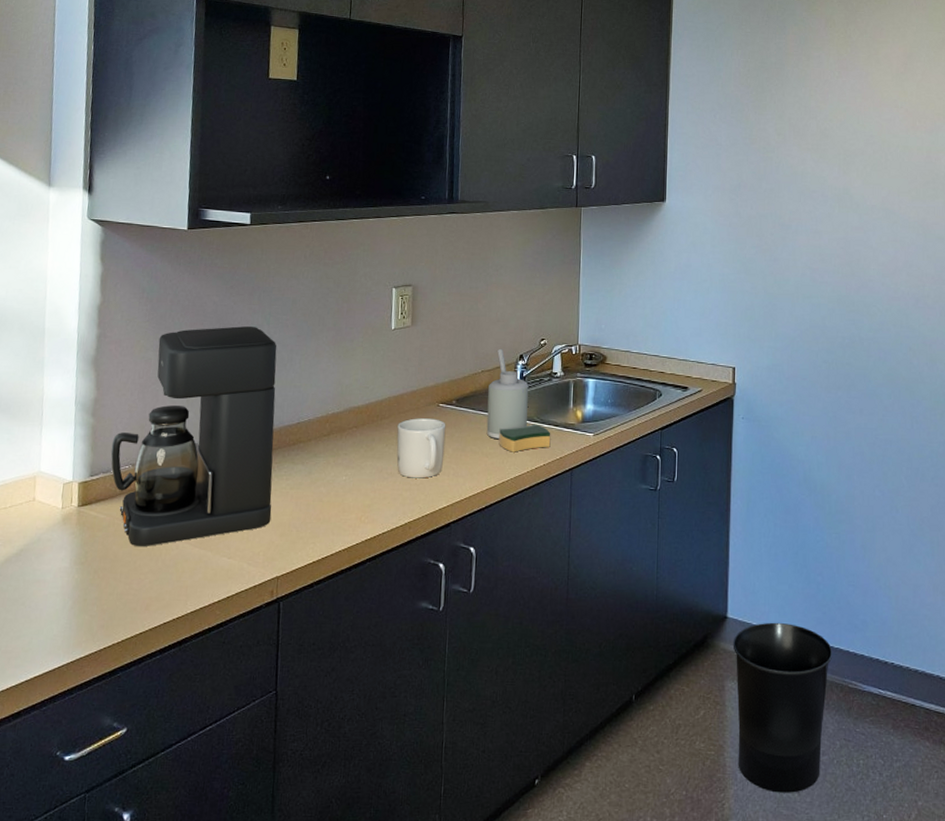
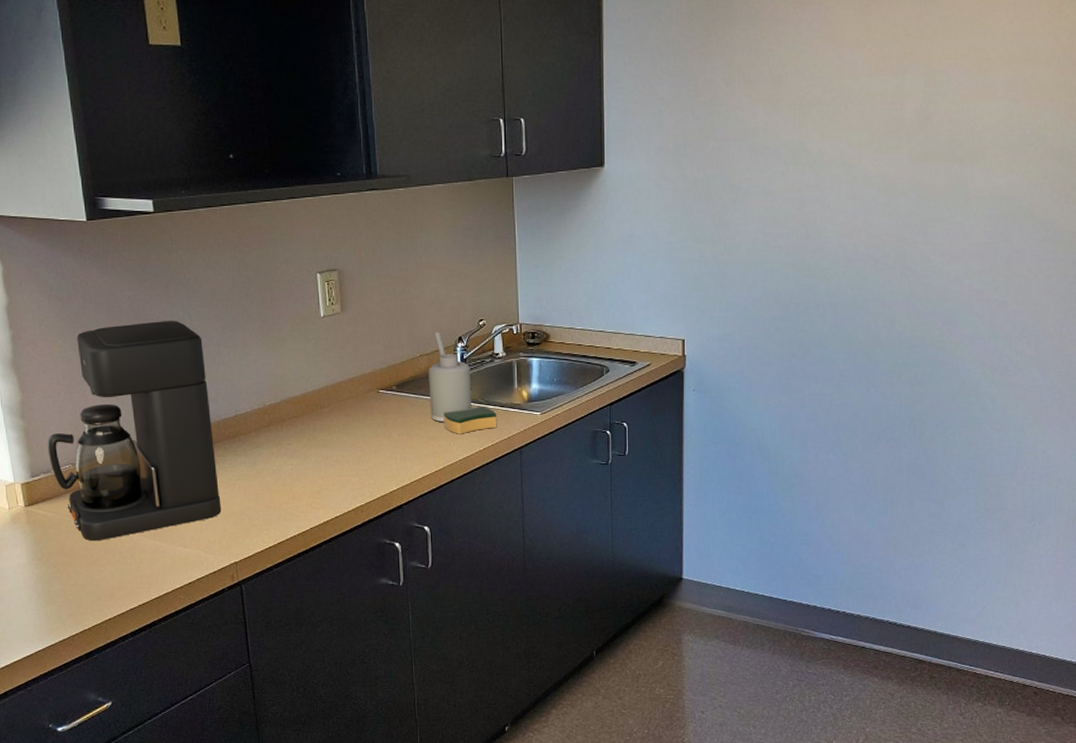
mug: present [396,418,446,479] -> none [338,405,390,464]
waste bin: present [732,622,833,793] -> none [688,580,786,727]

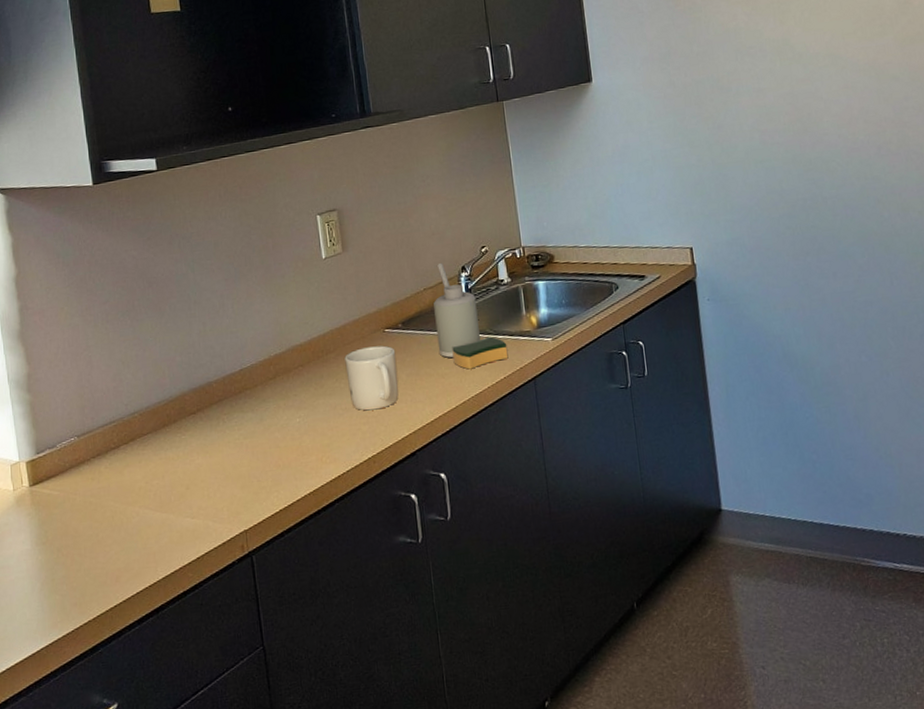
coffee maker: present [47,321,222,541] -> none [52,276,229,519]
mug: none [338,405,390,464] -> present [344,345,399,411]

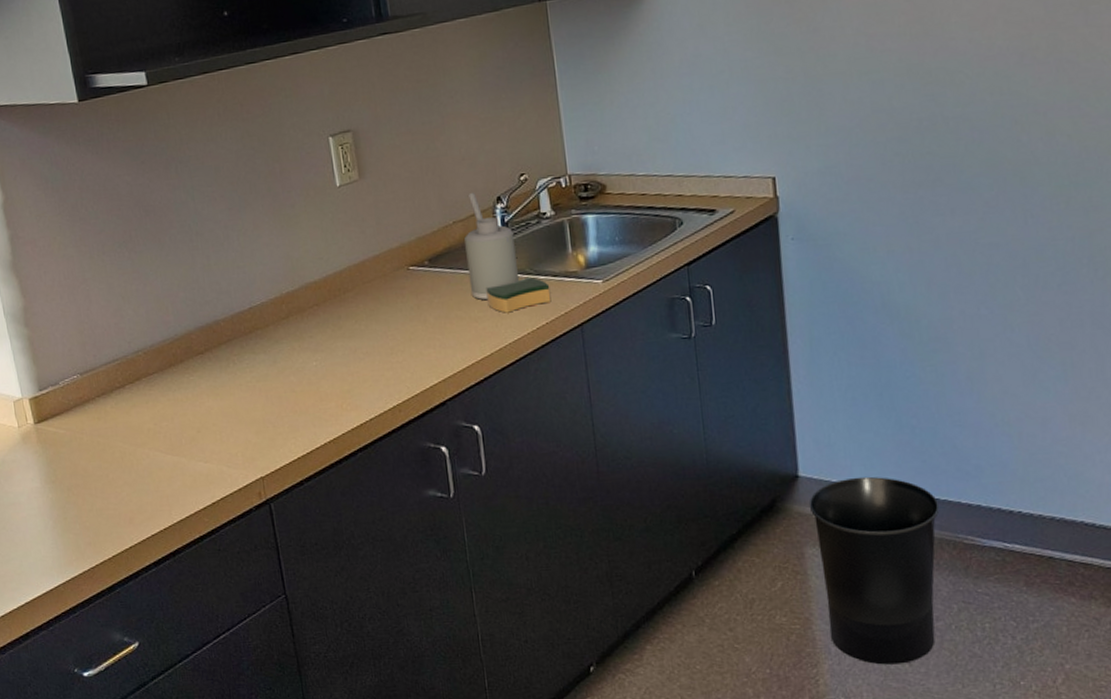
mug: present [344,345,399,411] -> none [364,284,426,356]
waste bin: none [731,507,844,684] -> present [809,476,940,665]

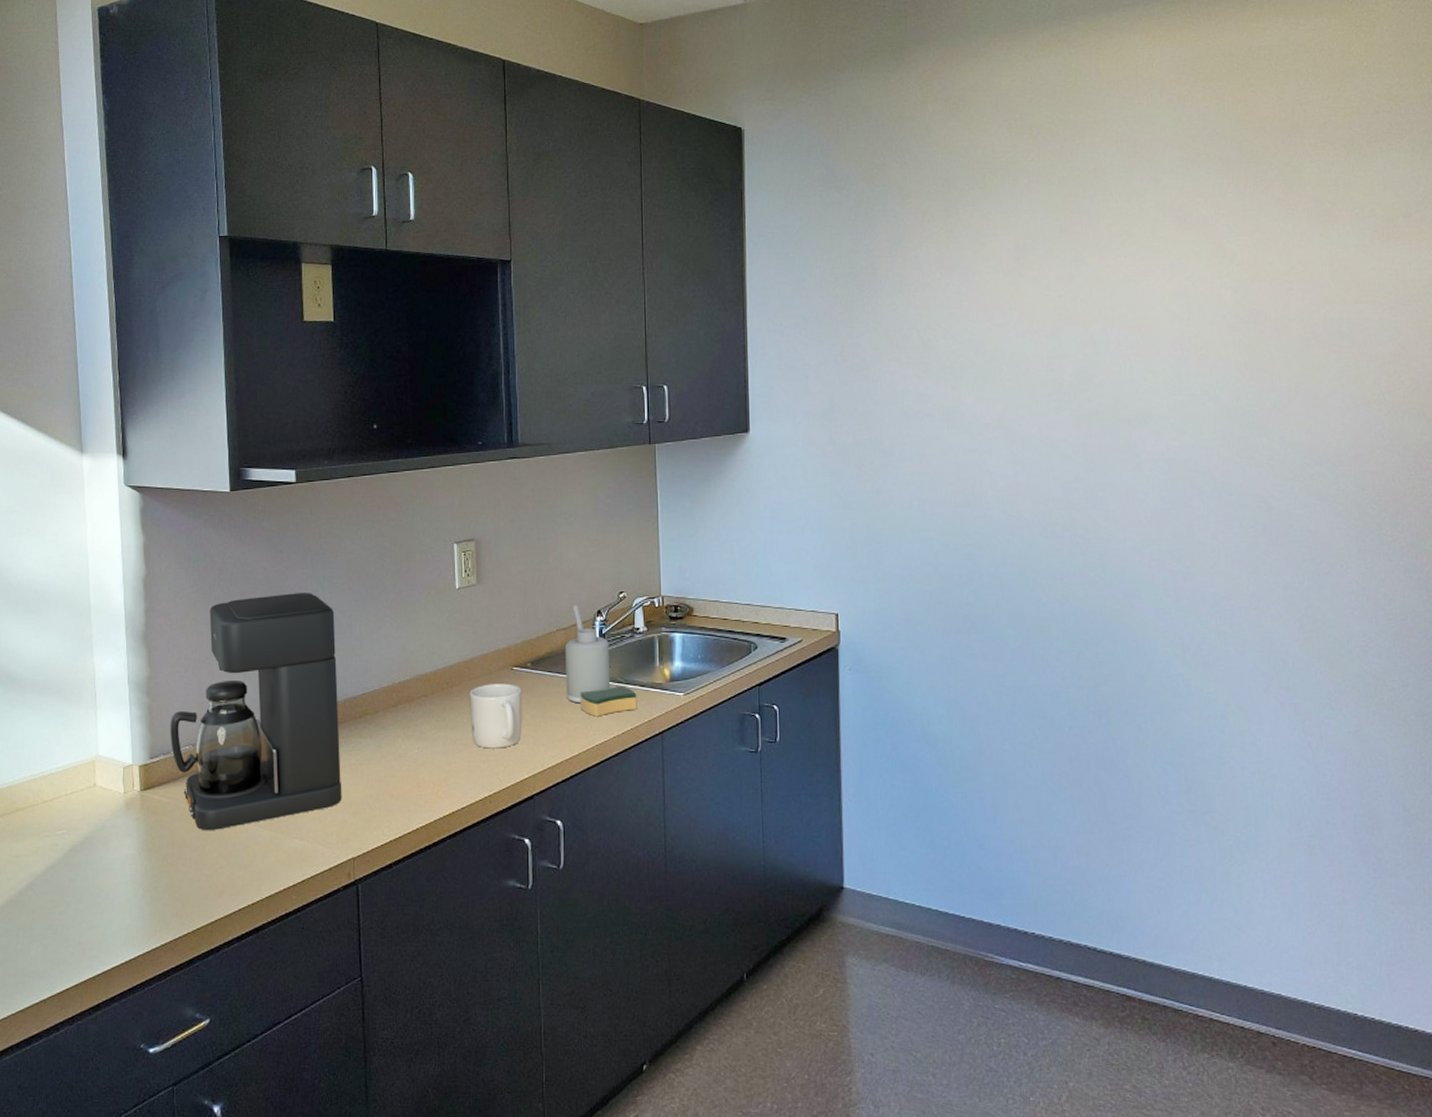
coffee maker: none [53,204,243,459] -> present [169,593,342,830]
mug: none [364,284,426,356] -> present [469,683,522,749]
waste bin: present [809,476,940,665] -> none [851,891,965,1075]

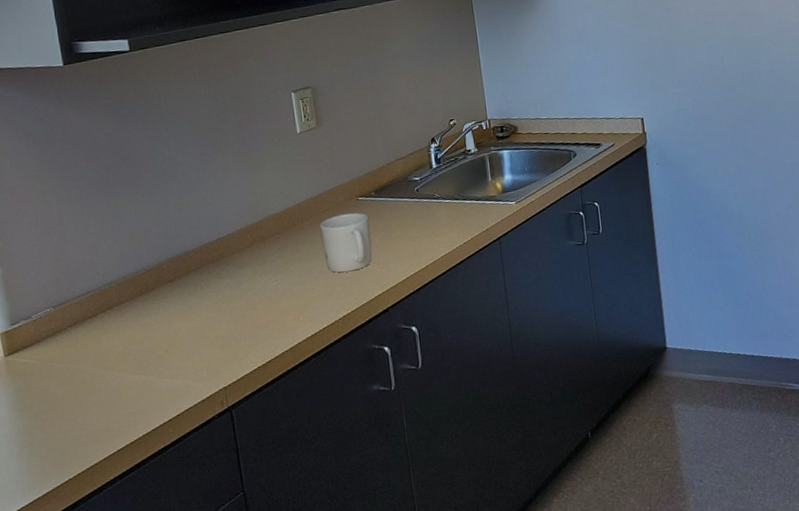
coffee maker: present [169,593,342,830] -> none [27,152,208,384]
soap dispenser: present [565,604,610,704] -> none [405,135,449,223]
sponge: present [580,685,637,717] -> none [422,201,475,232]

